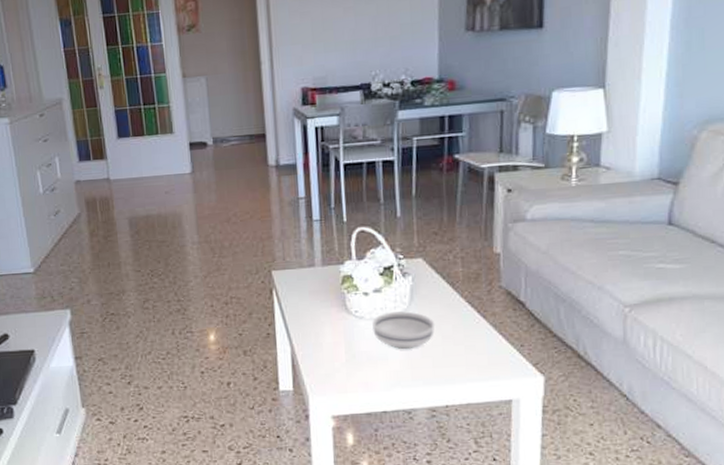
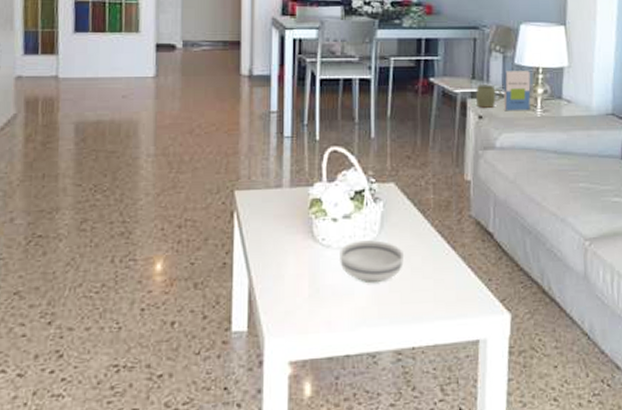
mug: none [504,157,533,181] -> present [476,85,503,108]
book: none [534,139,565,183] -> present [503,71,531,112]

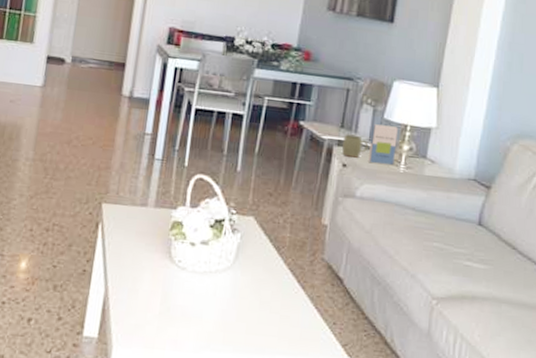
bowl: present [340,240,405,282] -> none [192,267,255,310]

